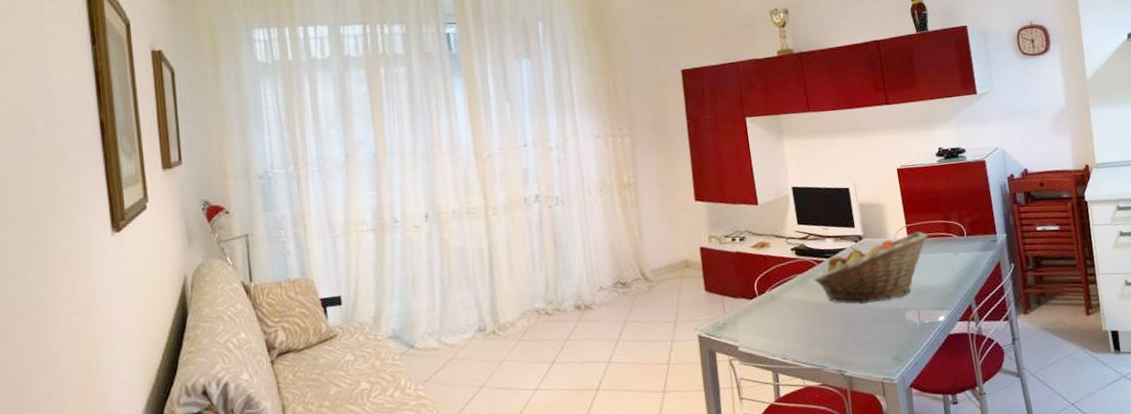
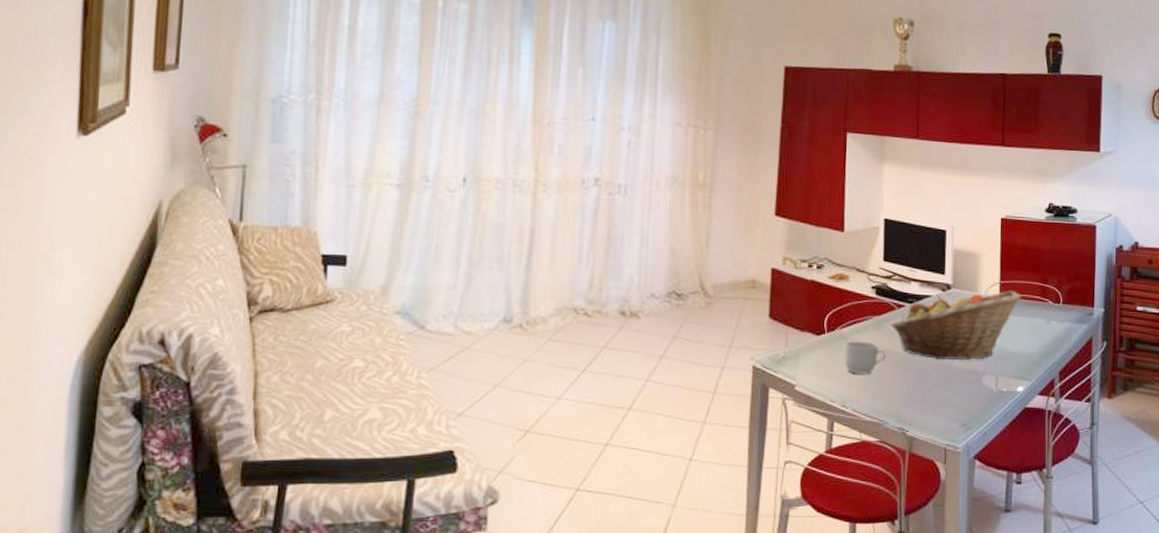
mug: none [776,298,815,328] -> present [844,341,886,374]

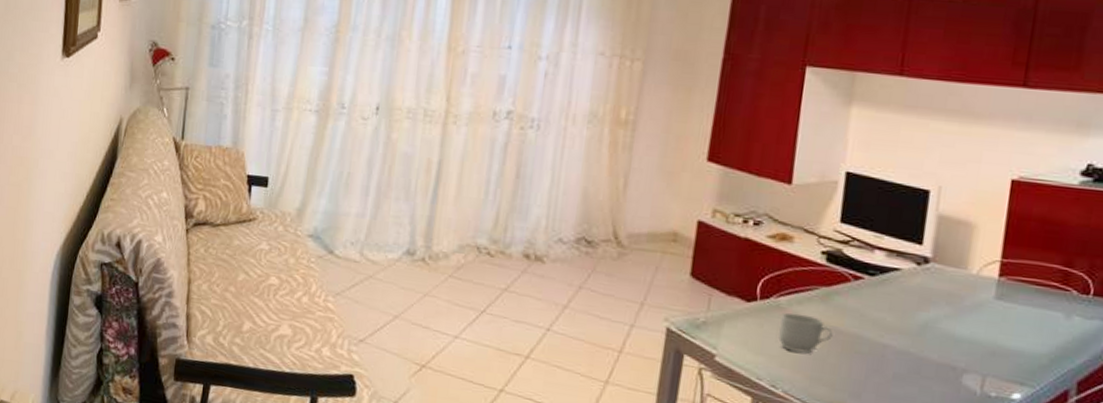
fruit basket: present [890,290,1021,361] -> none [841,267,1031,353]

